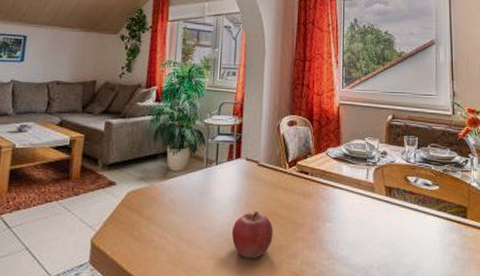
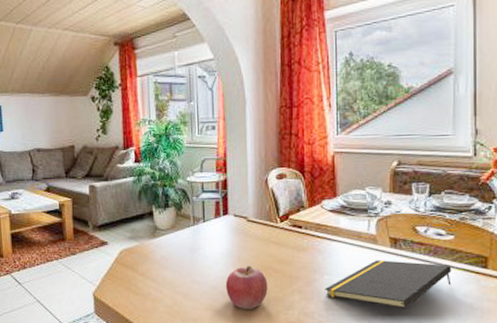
notepad: none [326,208,438,258] -> present [325,260,452,309]

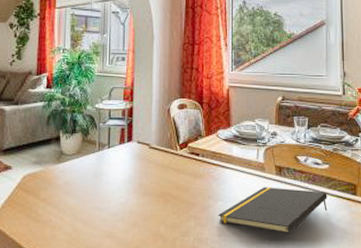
fruit: present [225,265,268,310] -> none [125,191,166,237]

